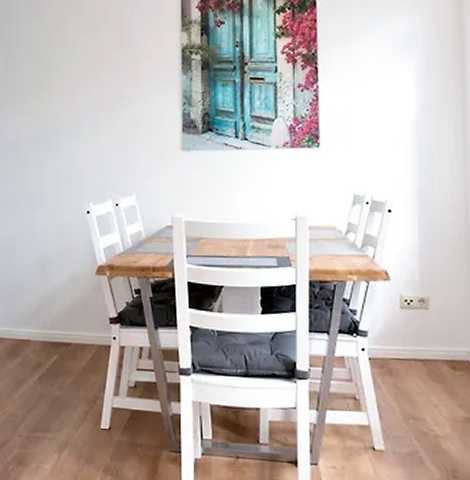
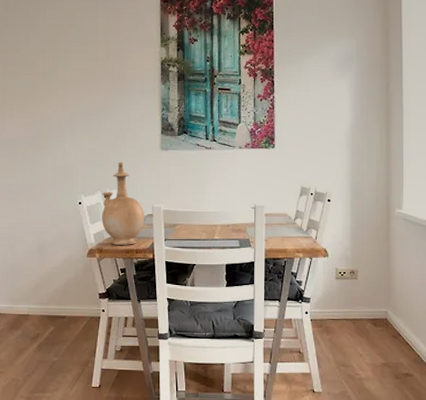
vase: none [113,165,163,262] -> present [102,162,145,245]

